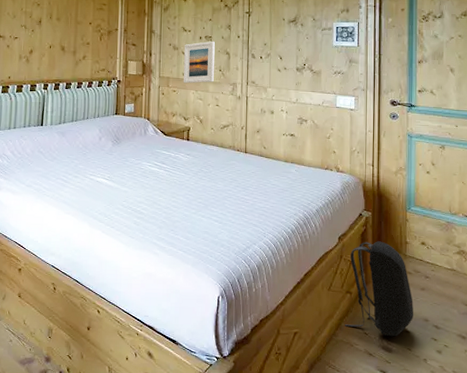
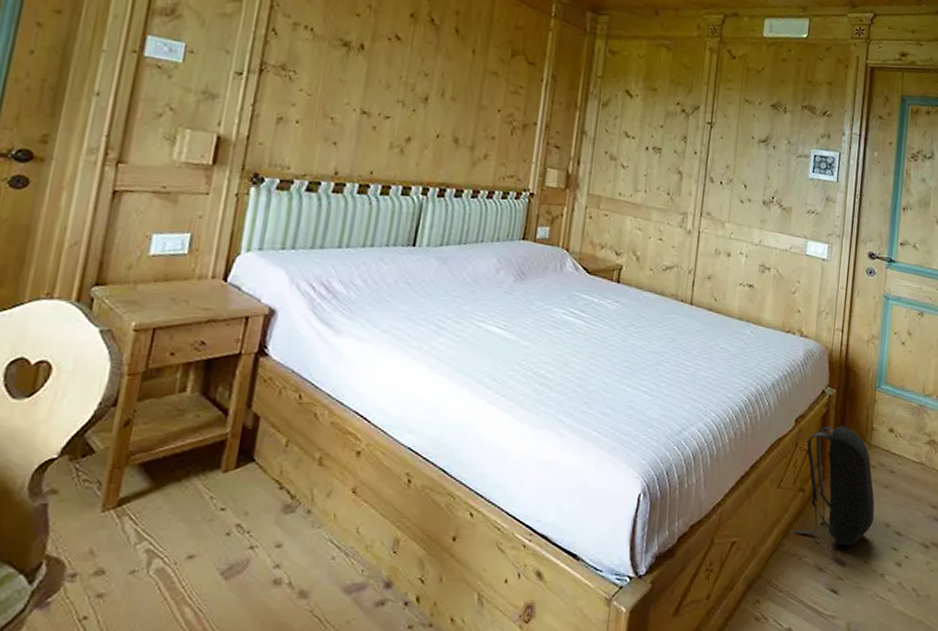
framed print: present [183,41,215,84] -> none [618,154,665,209]

